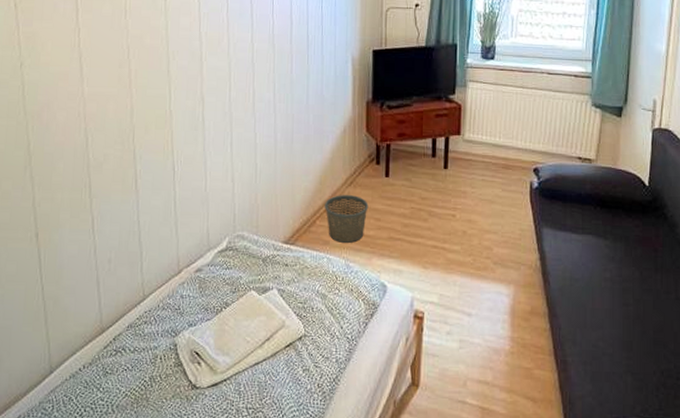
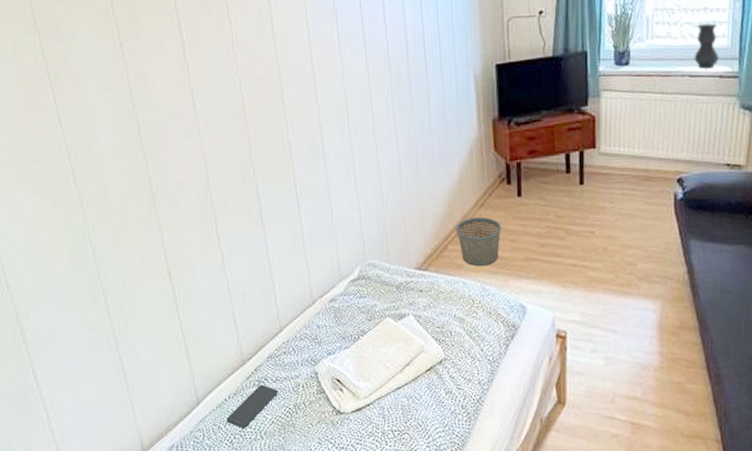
smartphone: none [78,354,135,402] -> present [226,384,278,429]
vase: none [552,27,574,68] -> present [694,23,719,69]

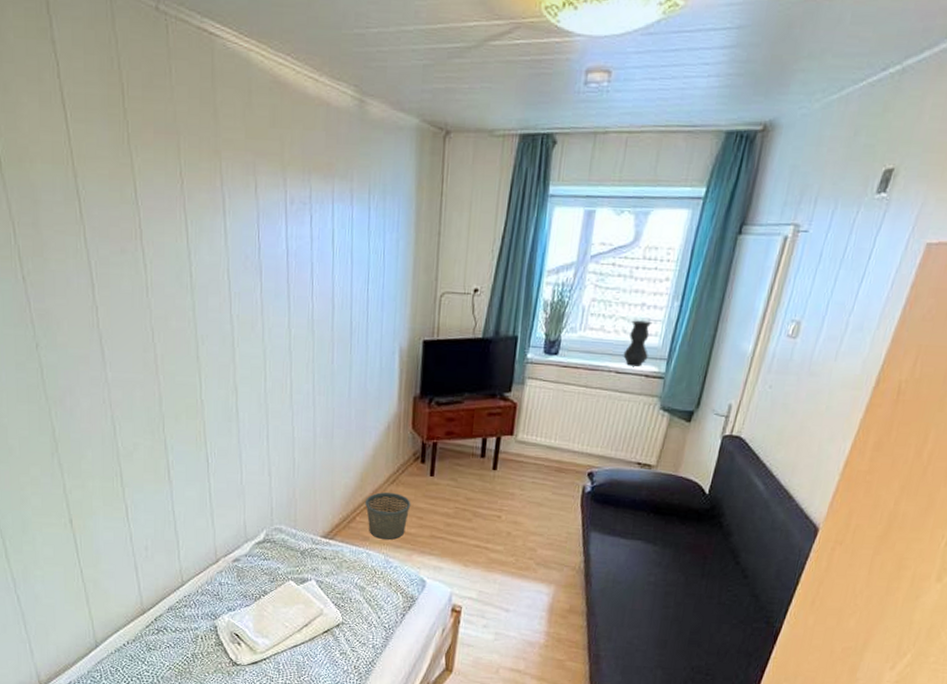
smartphone: present [226,384,278,429] -> none [124,633,177,673]

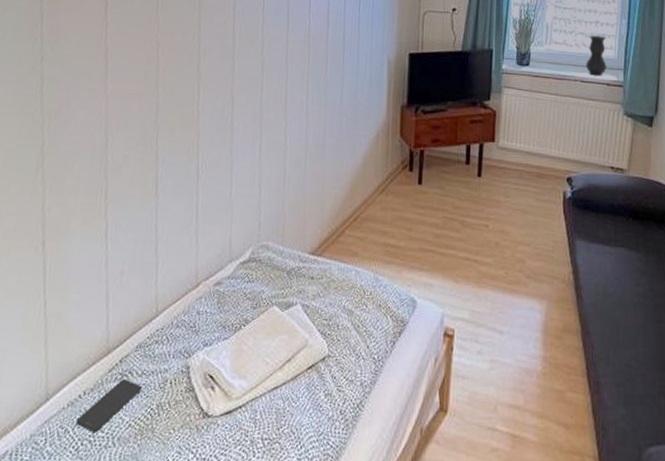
smartphone: none [124,633,177,673] -> present [76,378,142,433]
basket: present [365,492,411,540] -> none [355,203,400,254]

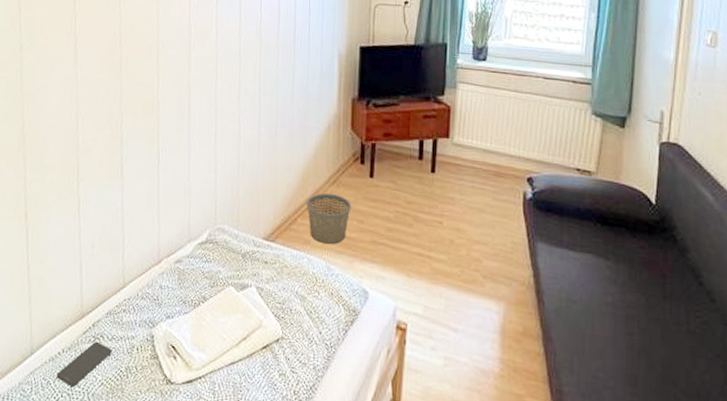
basket: none [355,203,400,254] -> present [306,193,352,244]
vase: present [585,35,607,76] -> none [549,29,573,73]

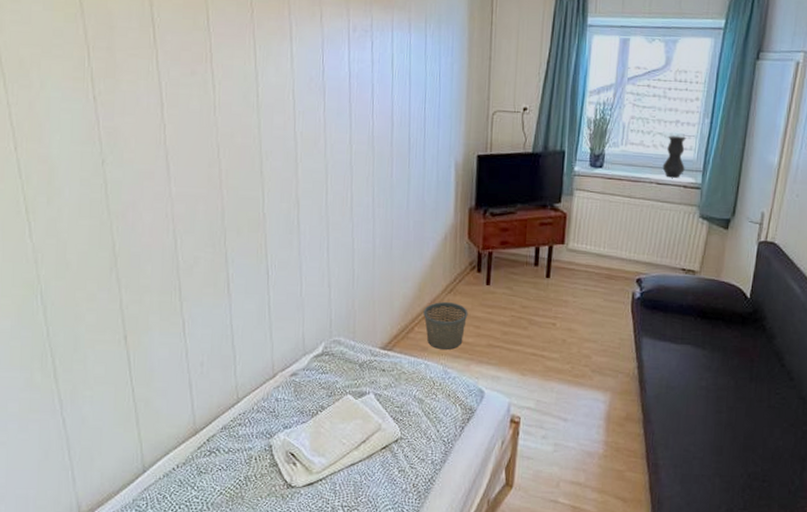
smartphone: present [56,341,112,388] -> none [172,455,229,499]
vase: none [549,29,573,73] -> present [662,135,687,178]

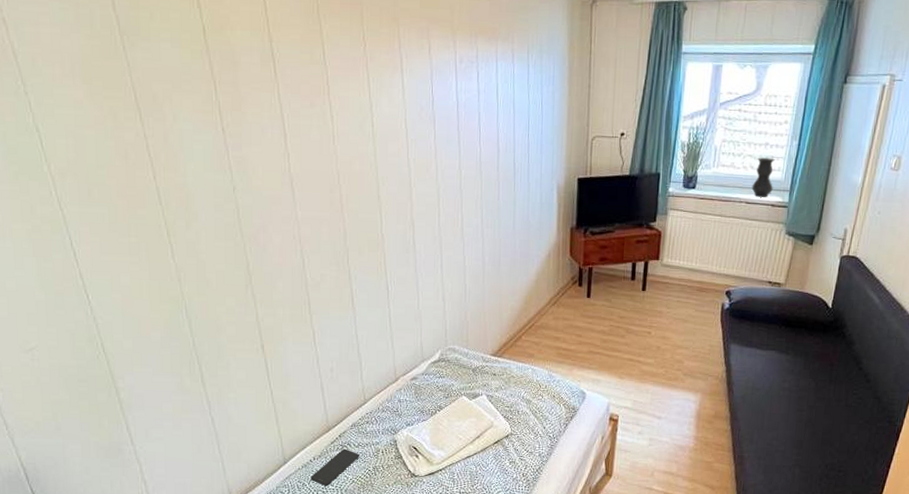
smartphone: none [172,455,229,499] -> present [310,448,359,487]
basket: present [423,302,468,349] -> none [530,313,571,356]

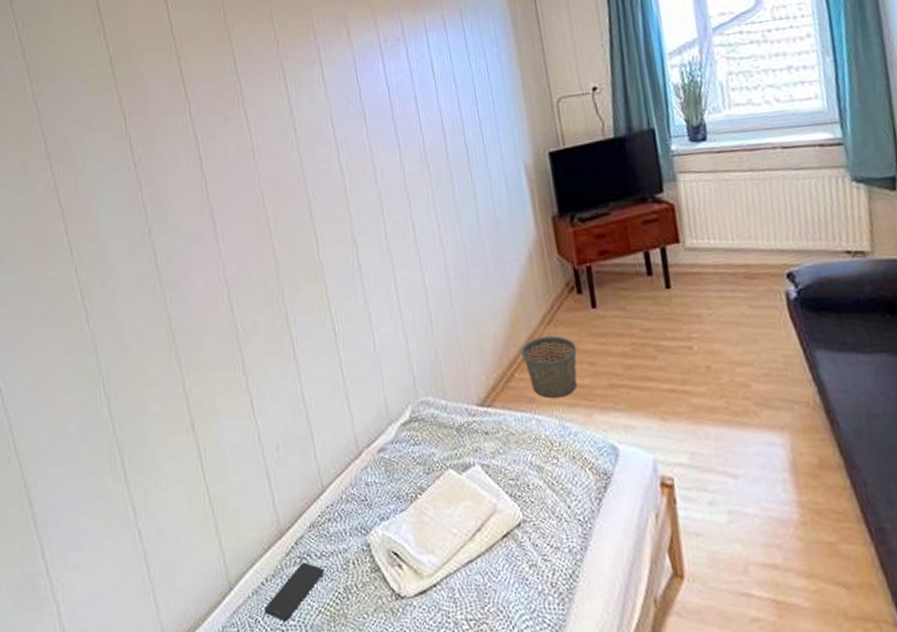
basket: none [530,313,571,356] -> present [521,336,578,398]
vase: present [751,157,775,197] -> none [780,83,815,138]

